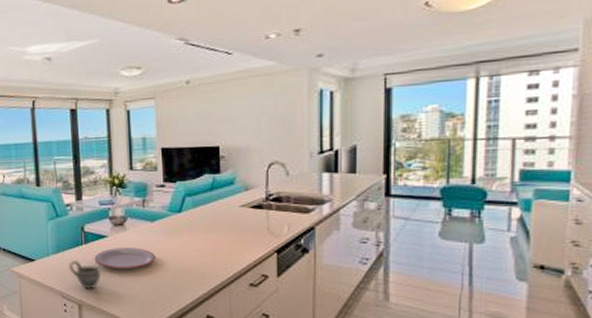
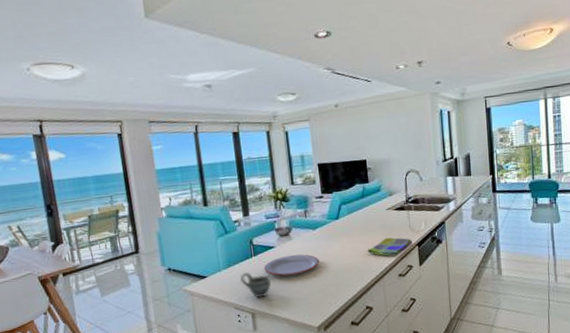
dish towel: none [213,239,271,262] -> present [368,237,413,257]

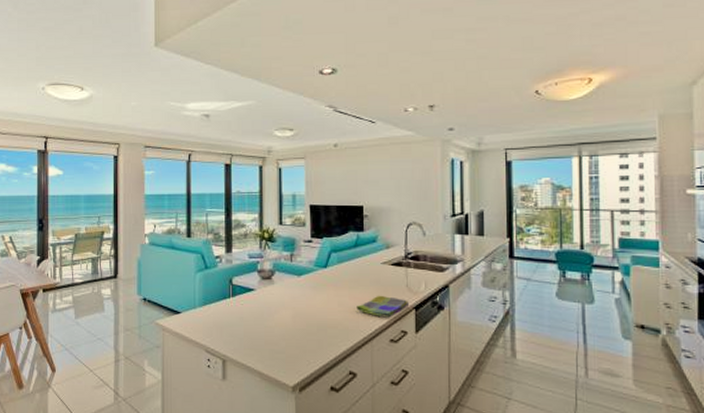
cup: present [240,272,271,298] -> none [215,314,247,343]
plate: present [264,254,320,276] -> none [241,301,302,324]

